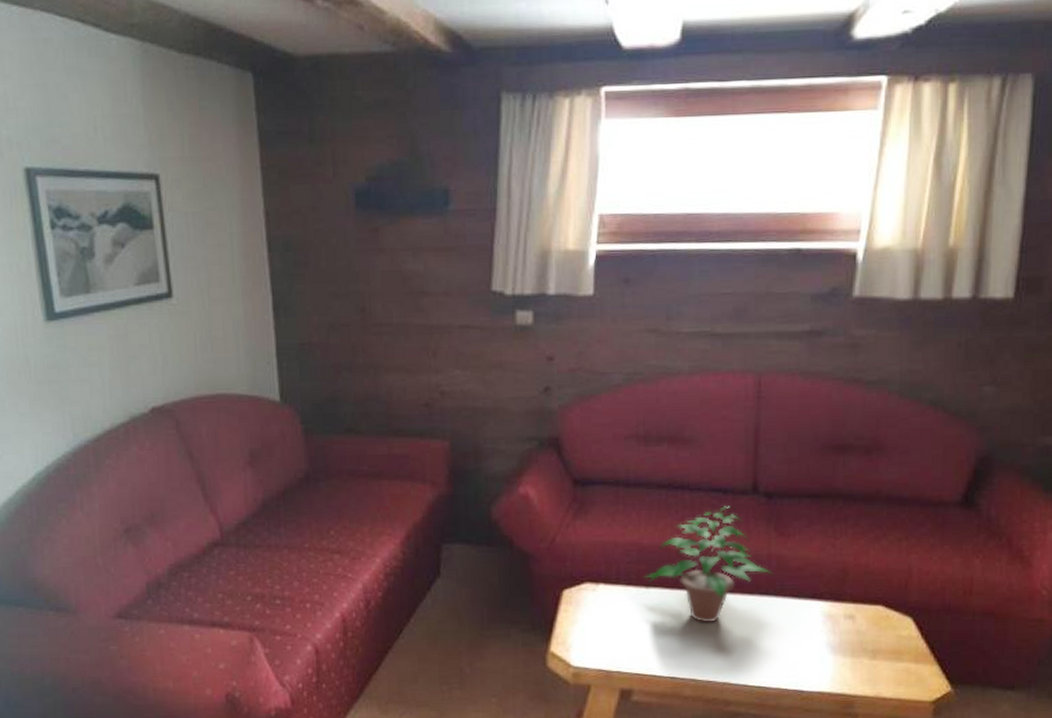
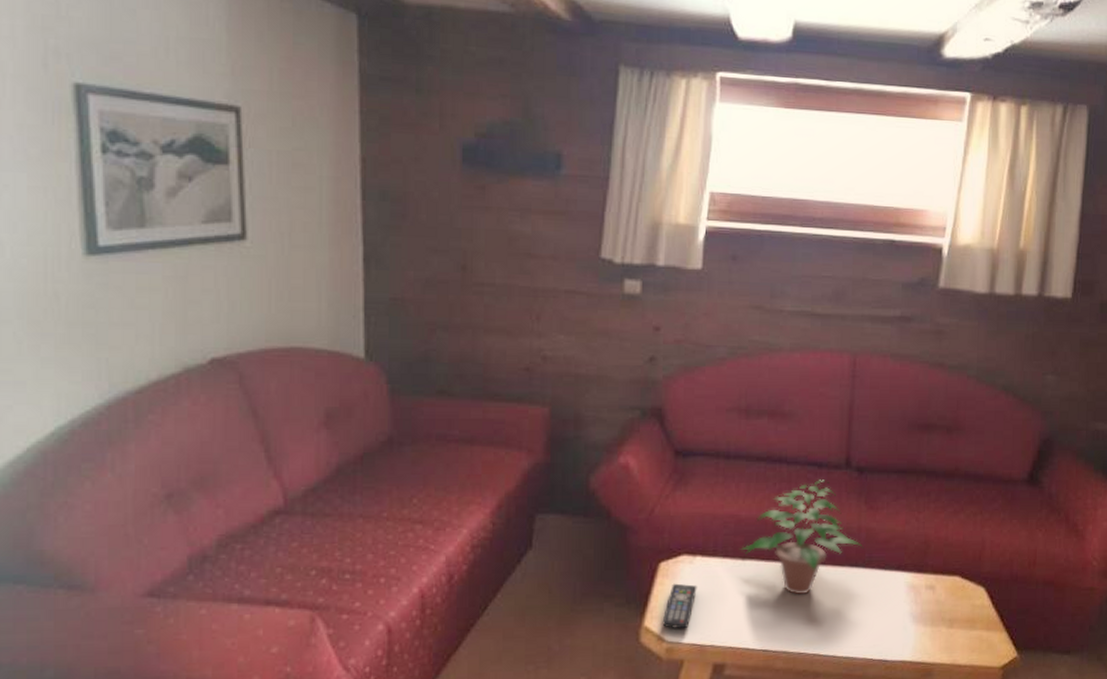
remote control: none [568,610,601,655] -> present [662,583,697,629]

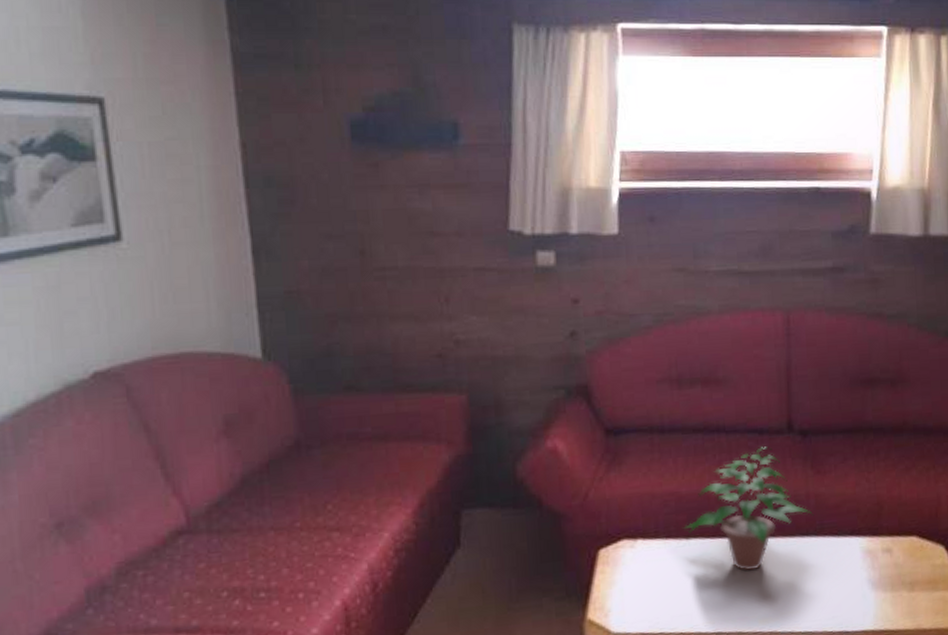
remote control: present [662,583,697,629] -> none [606,570,641,619]

